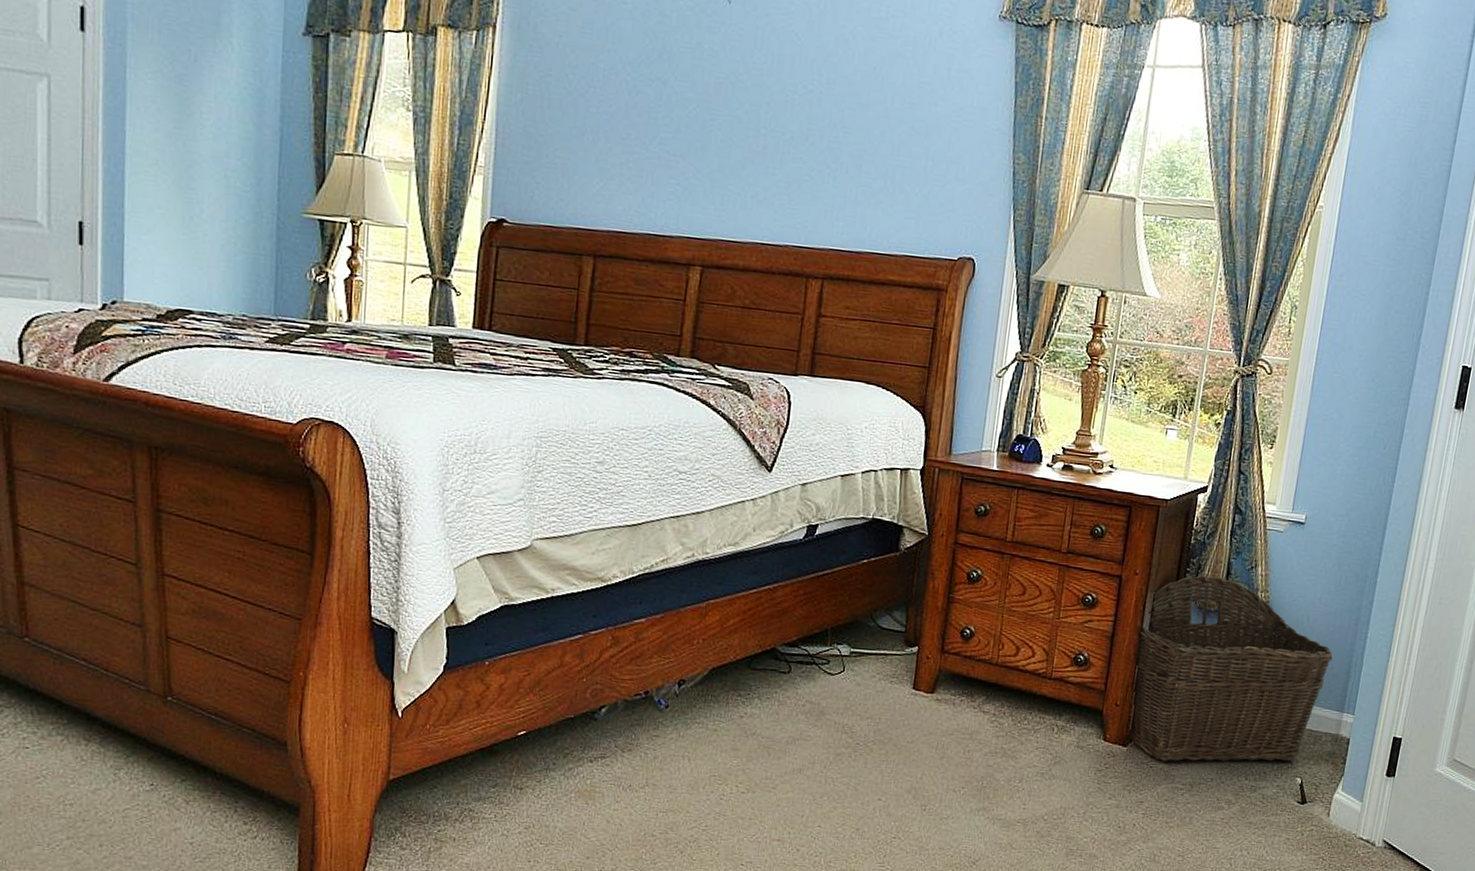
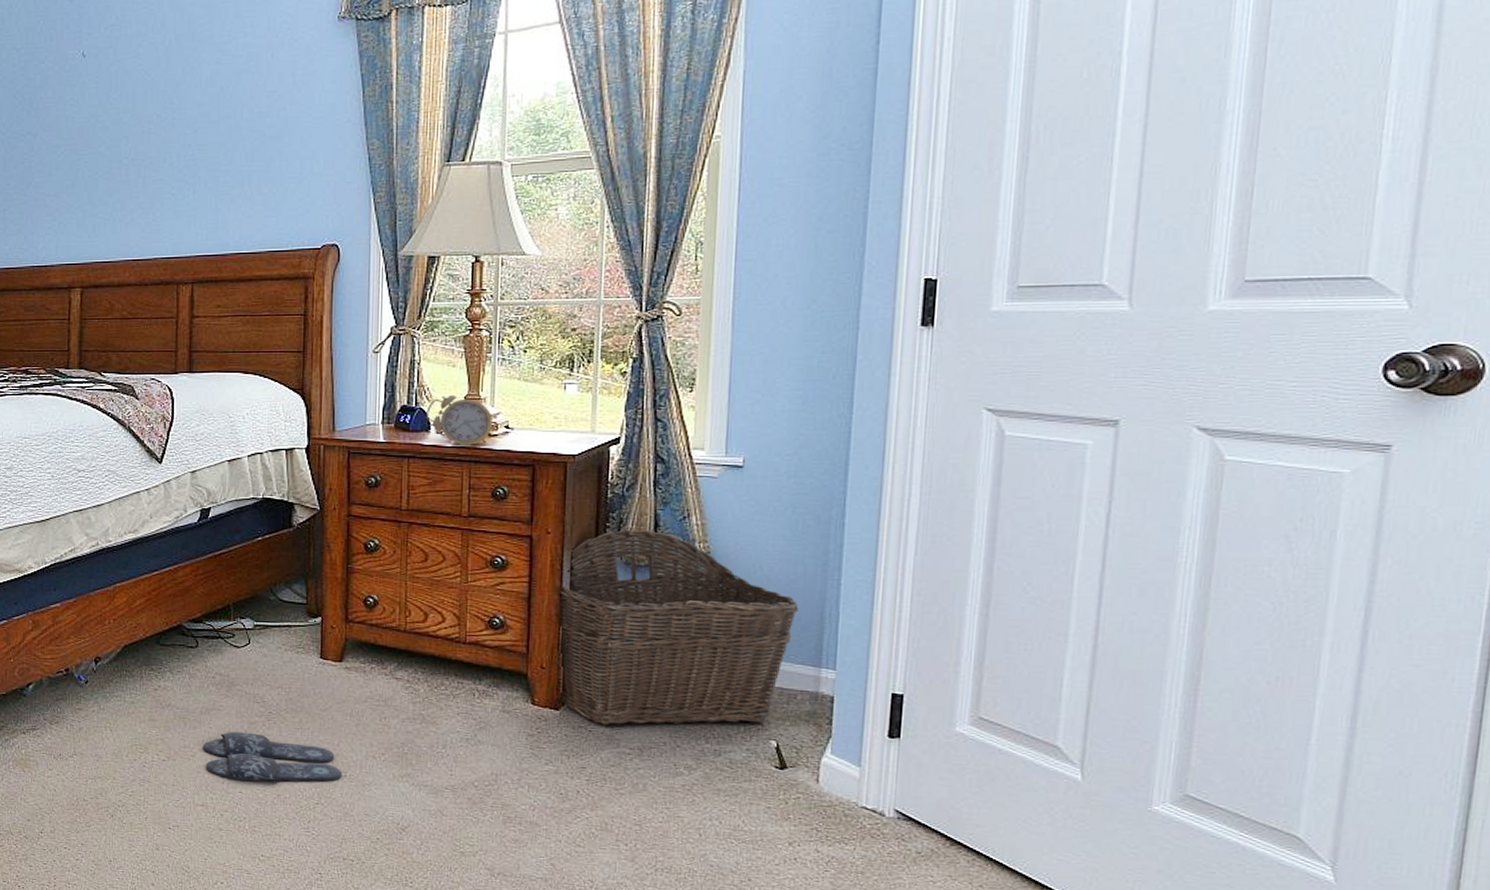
slippers: none [785,763,922,816] -> present [203,731,342,782]
alarm clock: none [1039,428,1104,482] -> present [426,394,497,445]

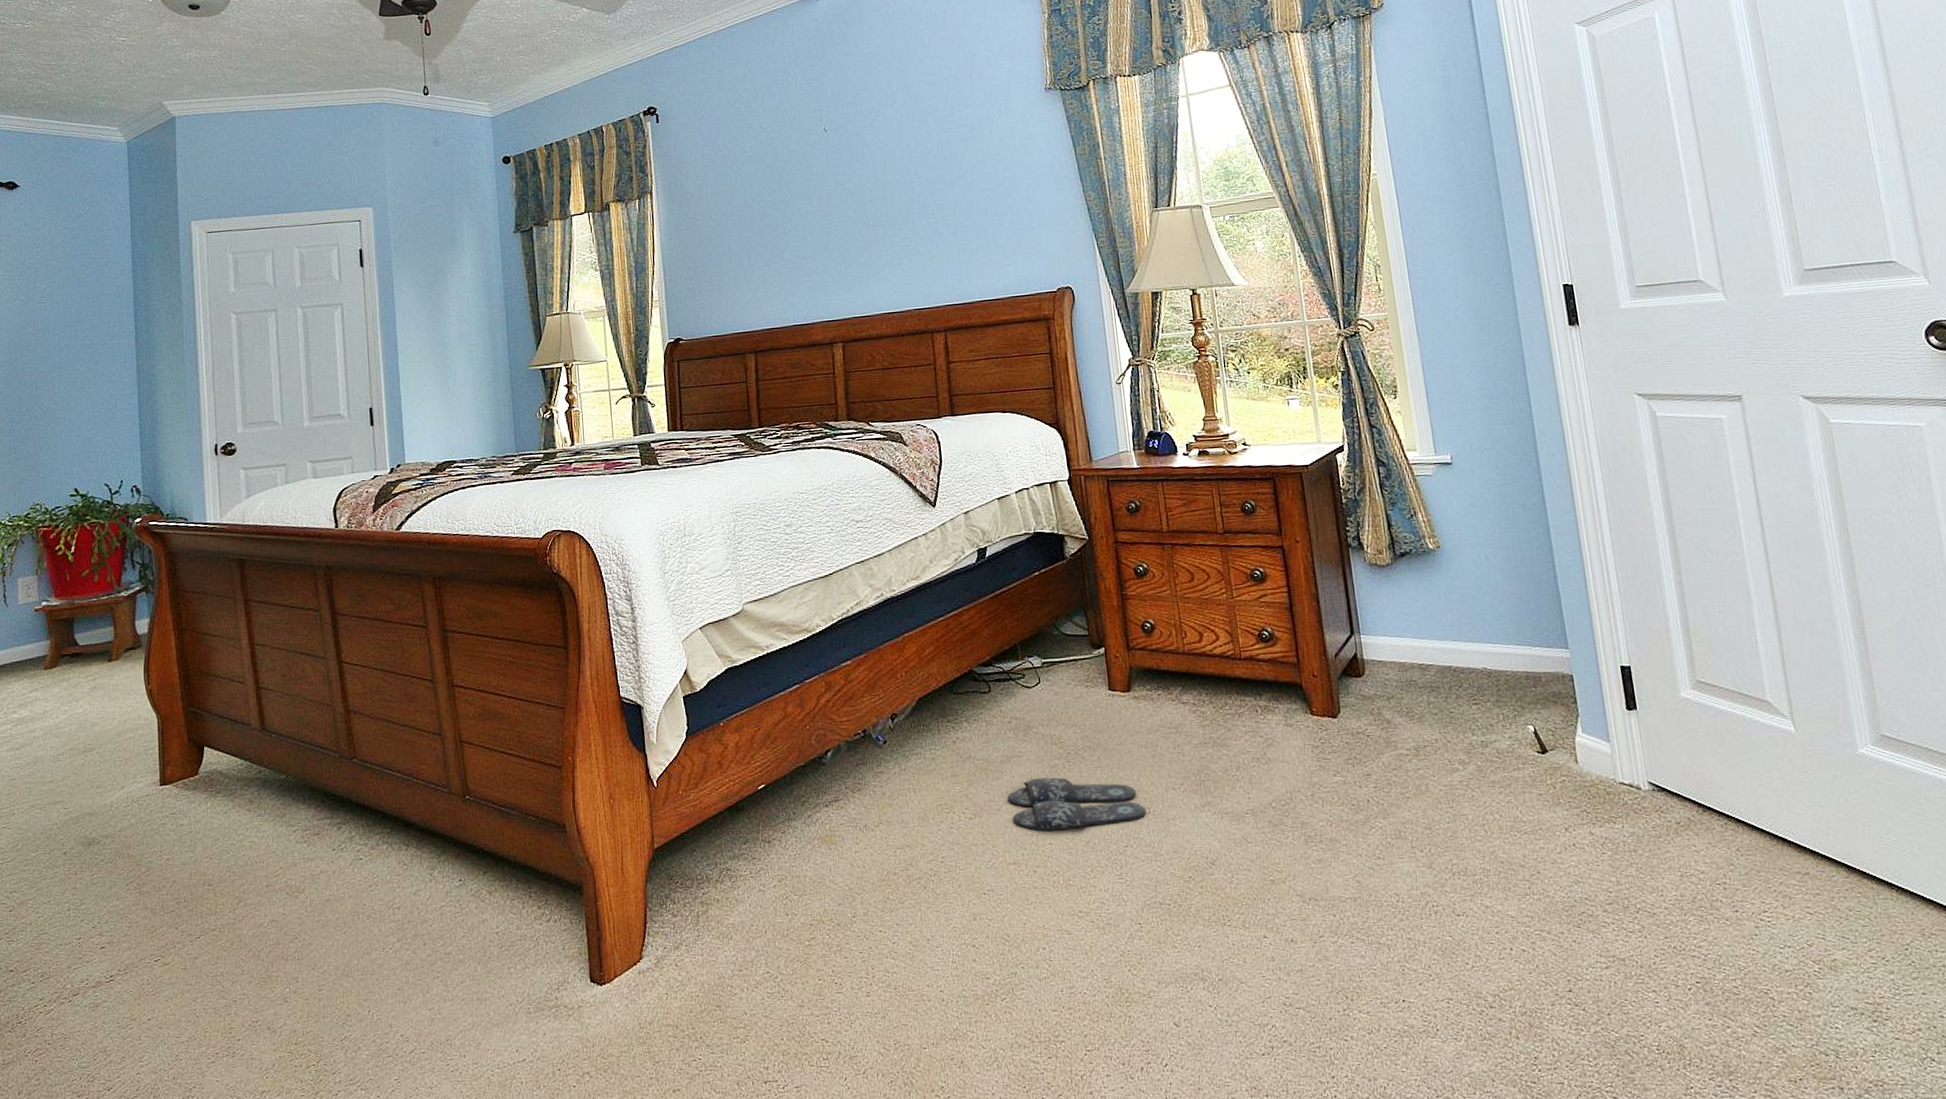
alarm clock: present [426,394,497,445] -> none [1171,417,1234,465]
wicker basket: present [558,529,799,726] -> none [1317,530,1525,729]

